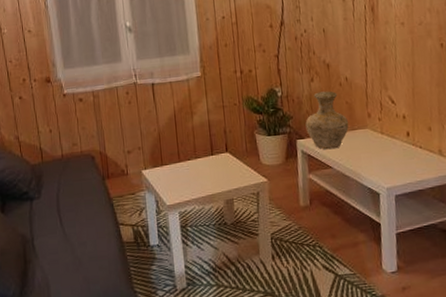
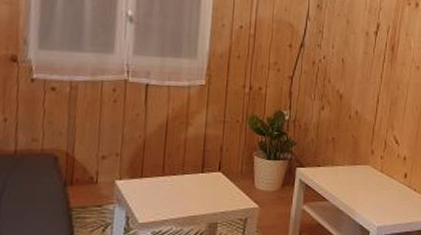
vase: present [305,91,349,150] -> none [308,121,352,182]

